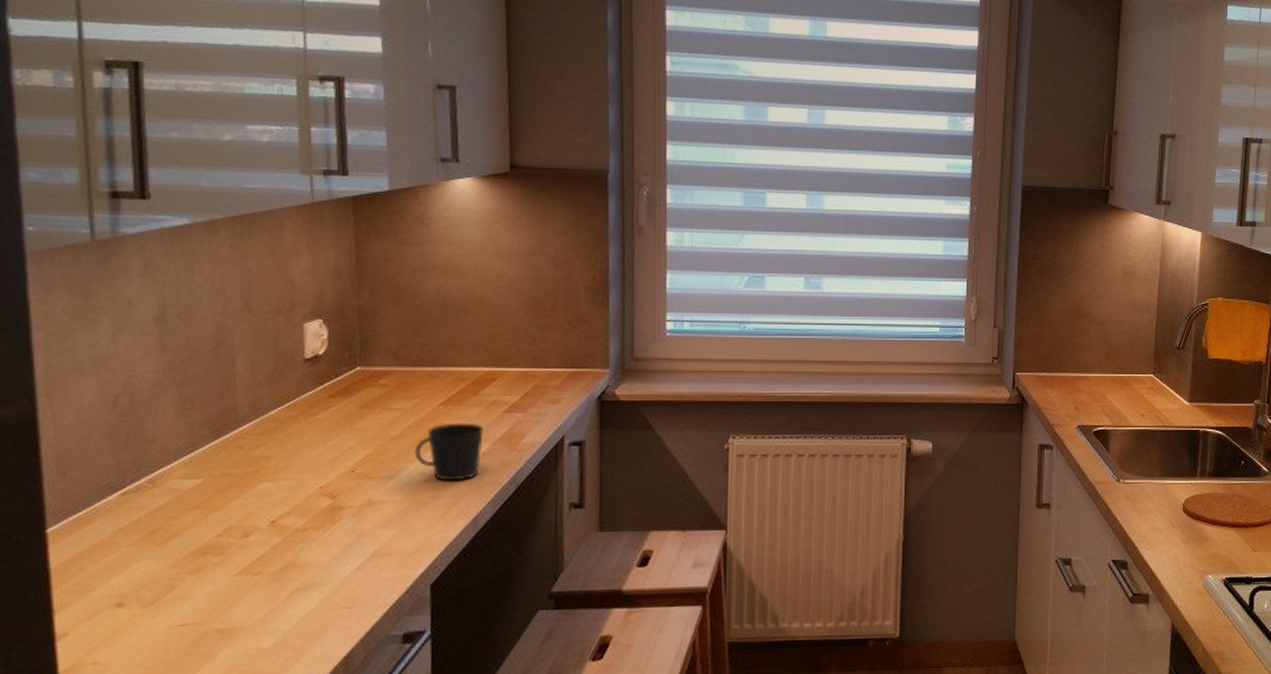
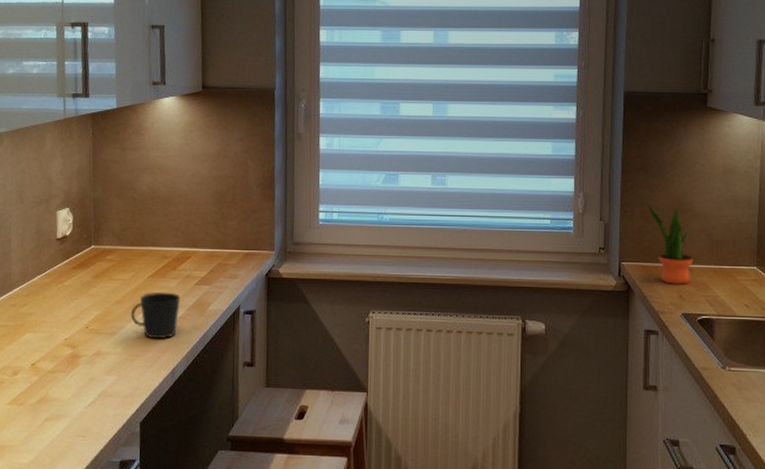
potted plant: none [1044,308,1091,395] -> present [647,203,694,285]

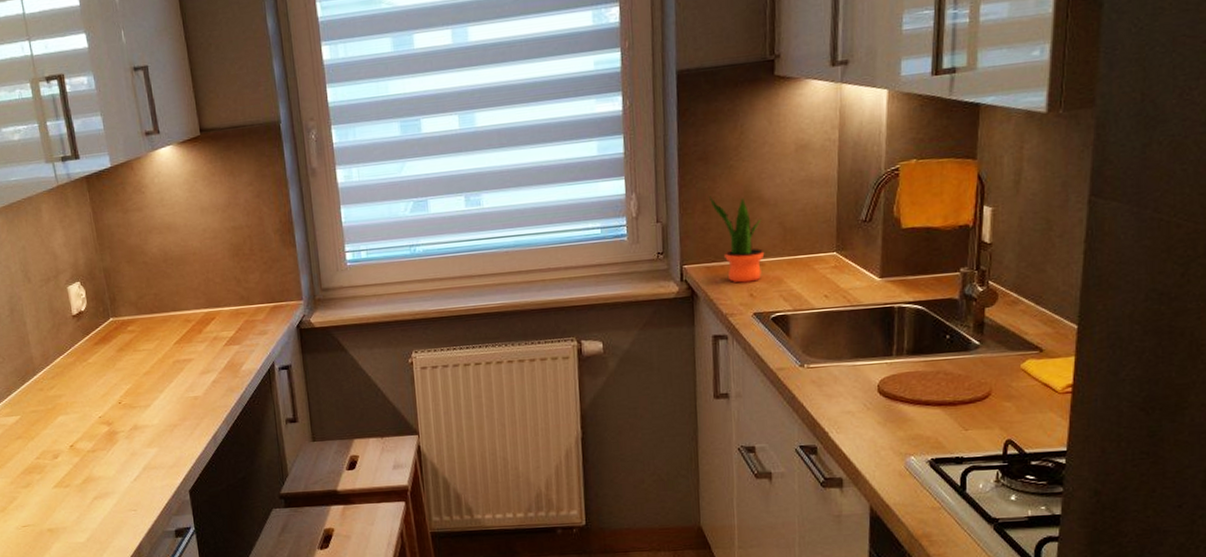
cup: present [130,292,181,339] -> none [161,356,213,407]

